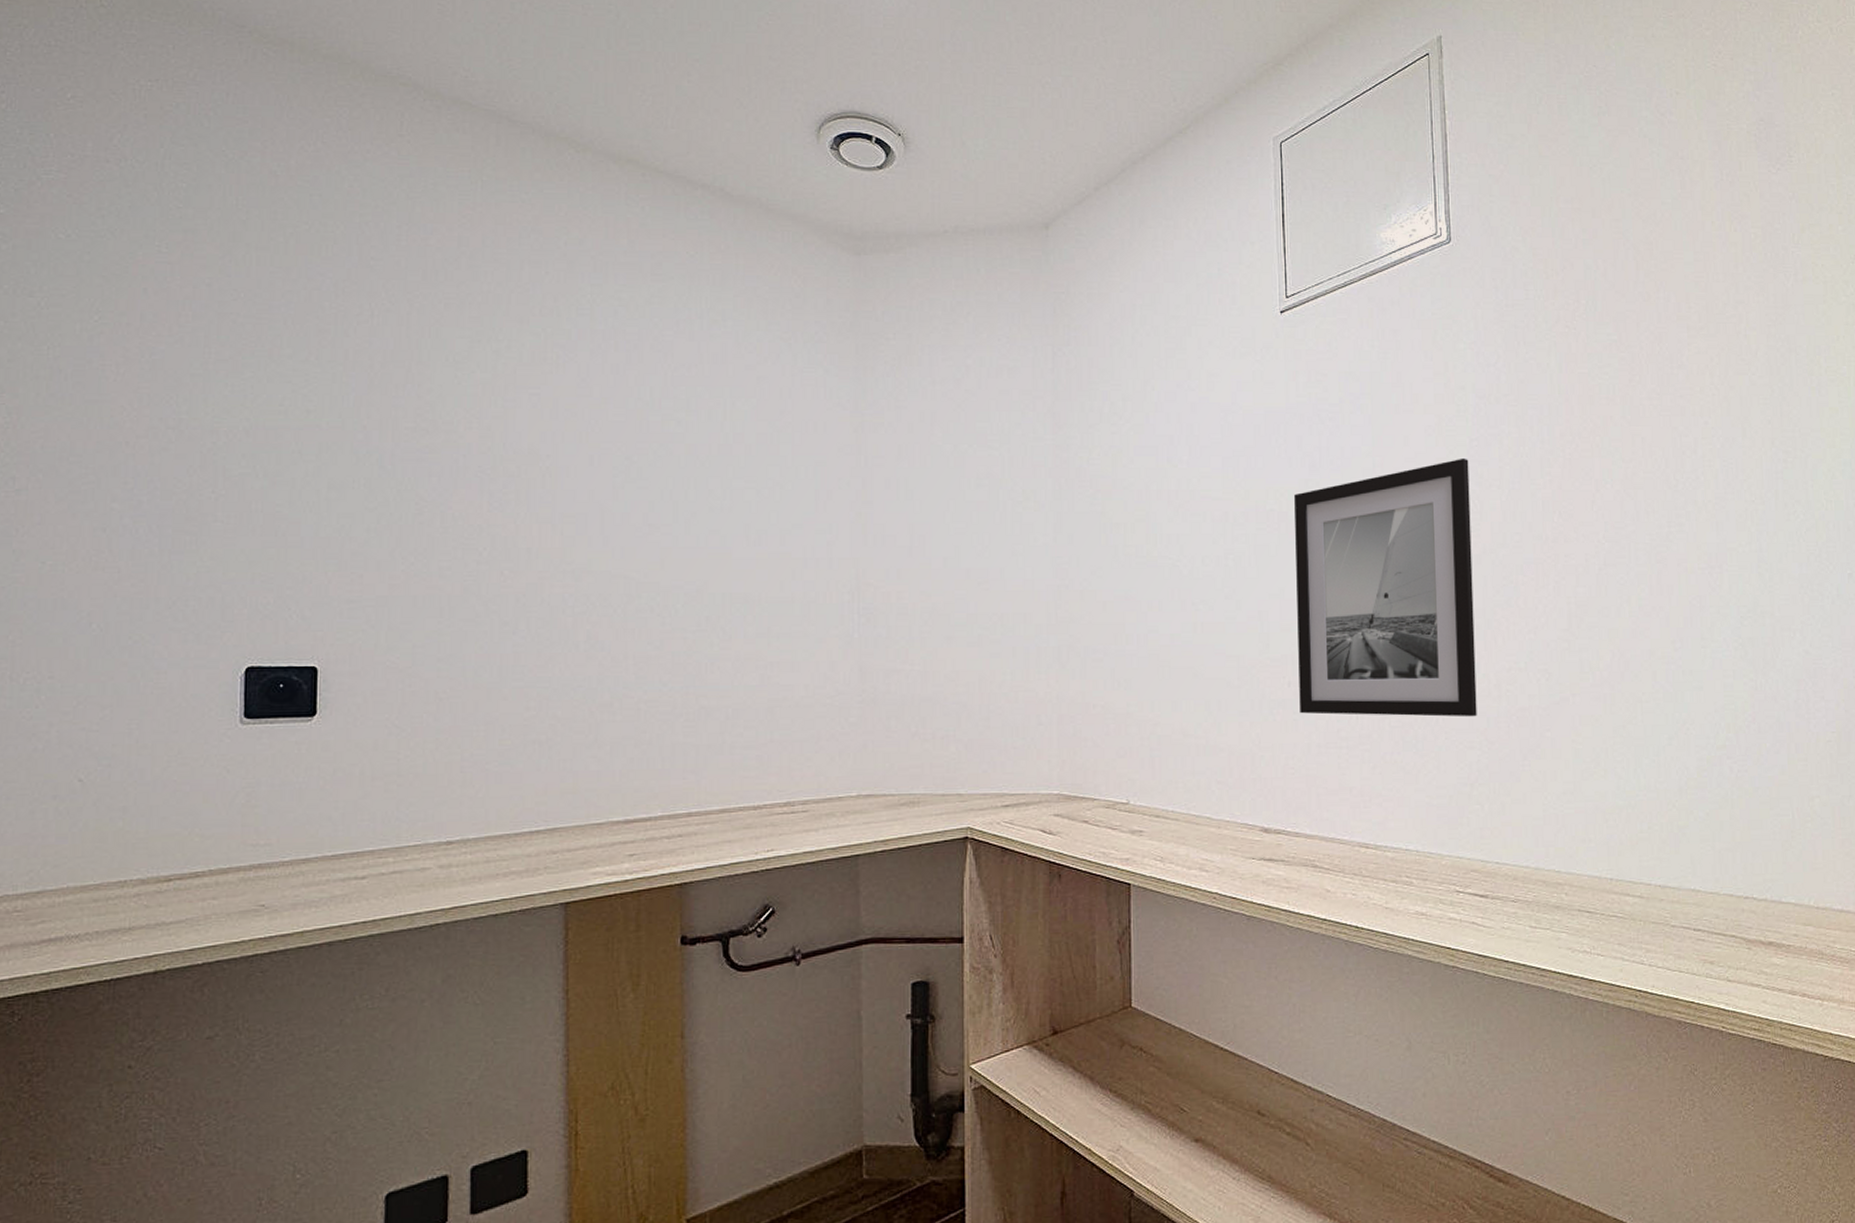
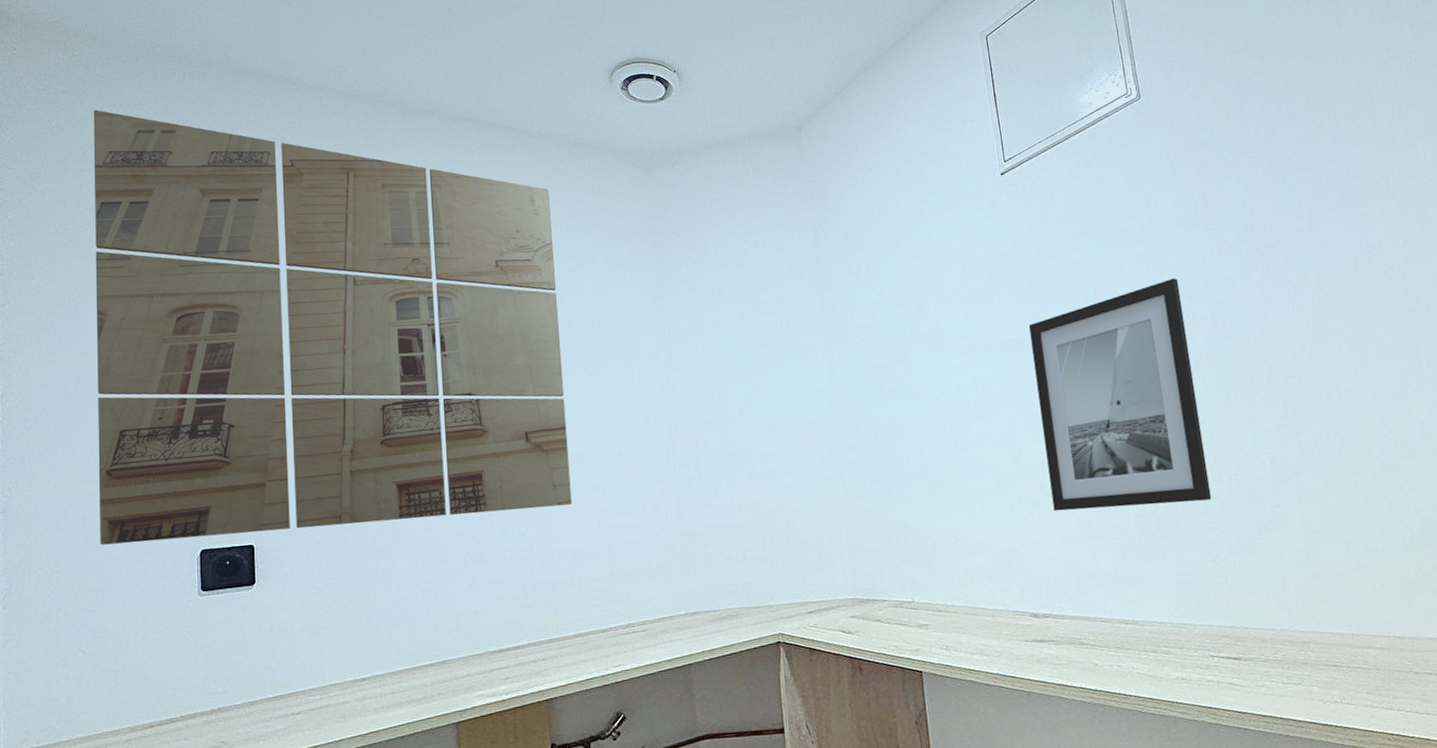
wall art: none [110,82,730,654] -> present [93,109,572,545]

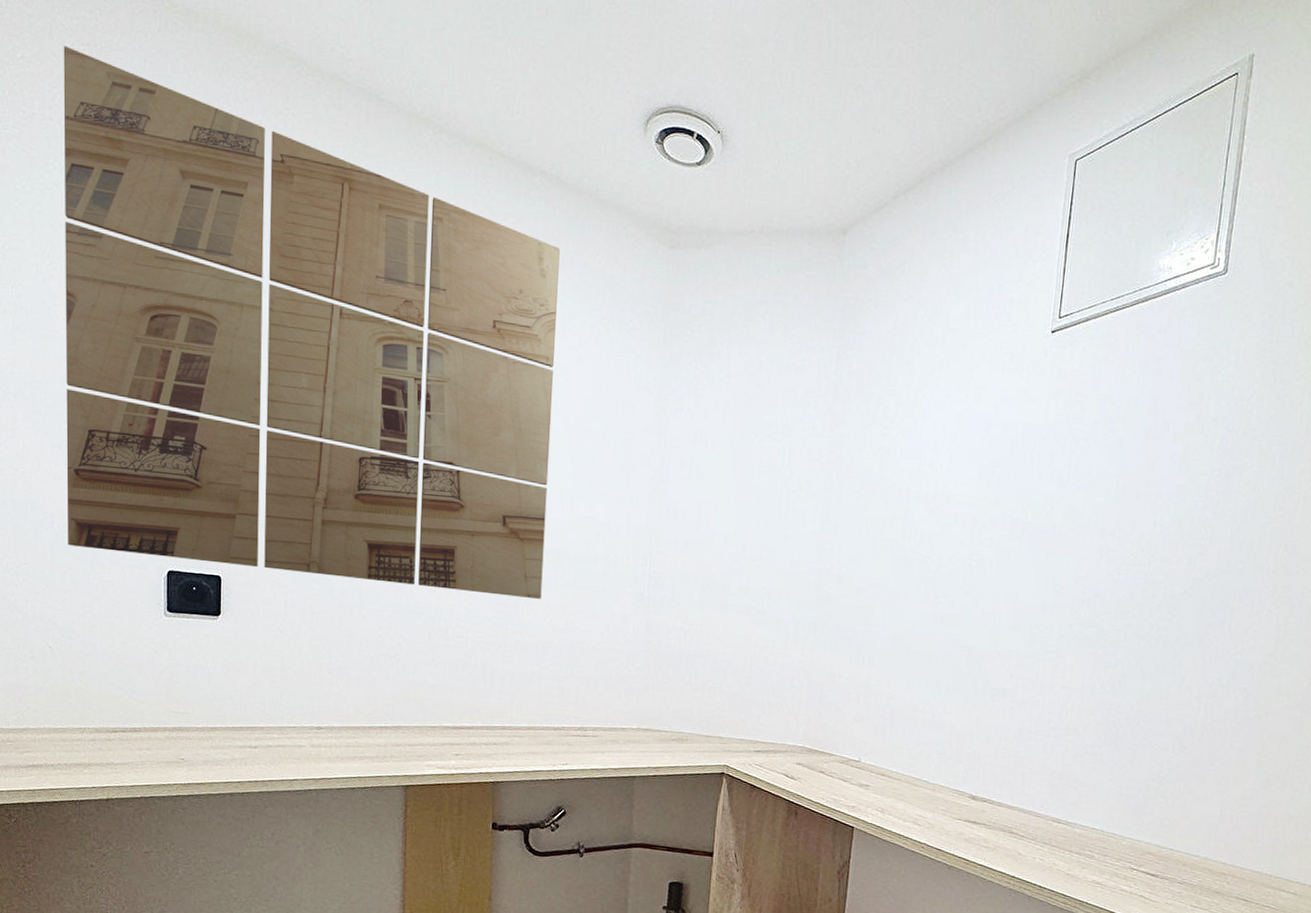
wall art: present [1029,278,1212,511] -> none [1017,486,1207,723]

